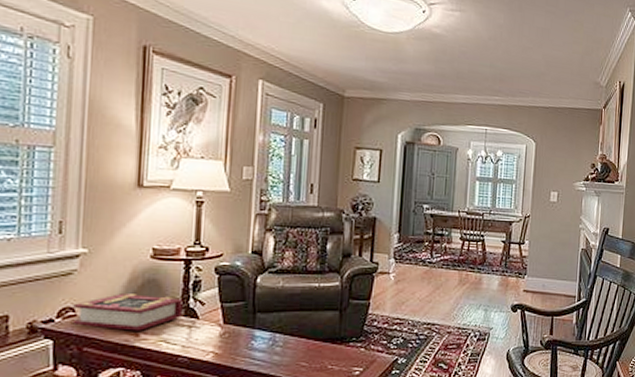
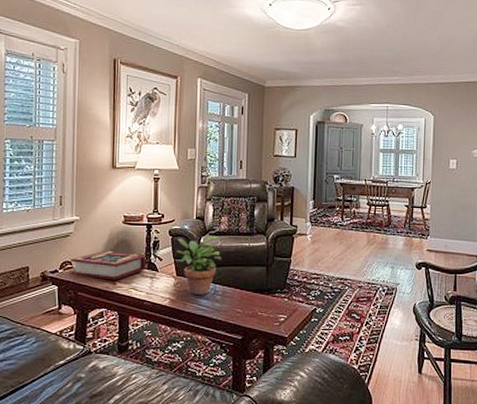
potted plant: none [225,275,284,346] -> present [177,236,222,295]

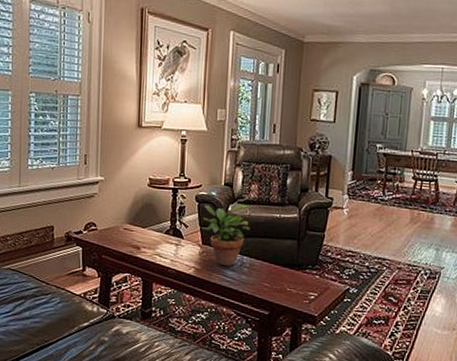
book: present [70,251,146,280] -> none [94,214,172,245]

